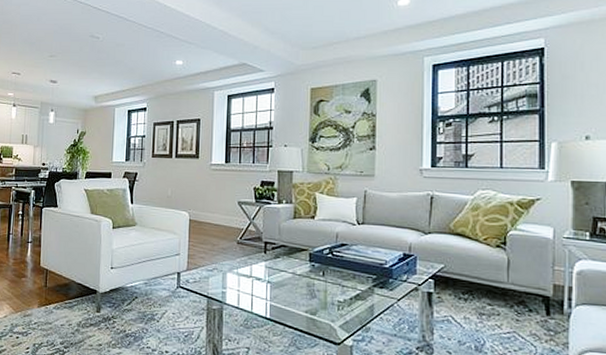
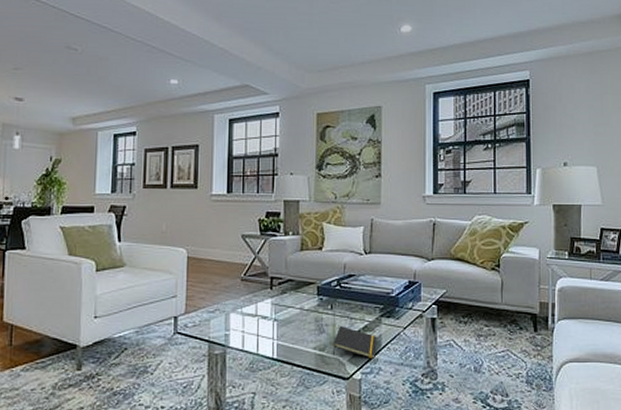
notepad: none [323,291,369,328] -> present [332,325,377,360]

